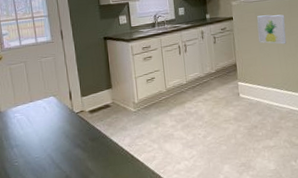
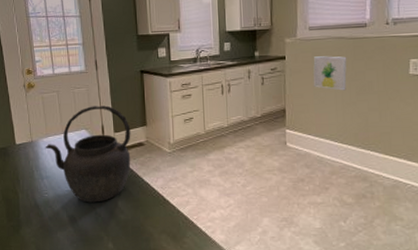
kettle: none [14,72,99,167] -> present [45,105,131,203]

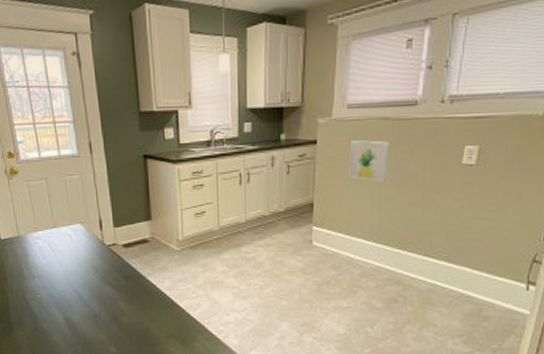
kettle: present [45,105,131,203] -> none [34,196,134,304]

